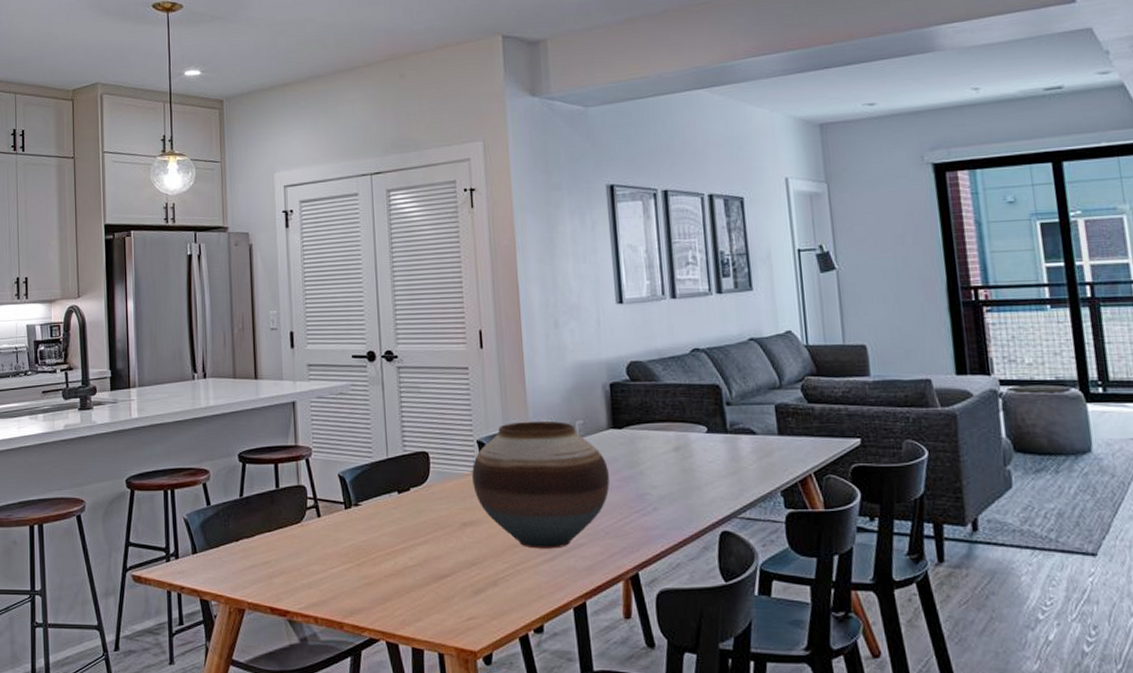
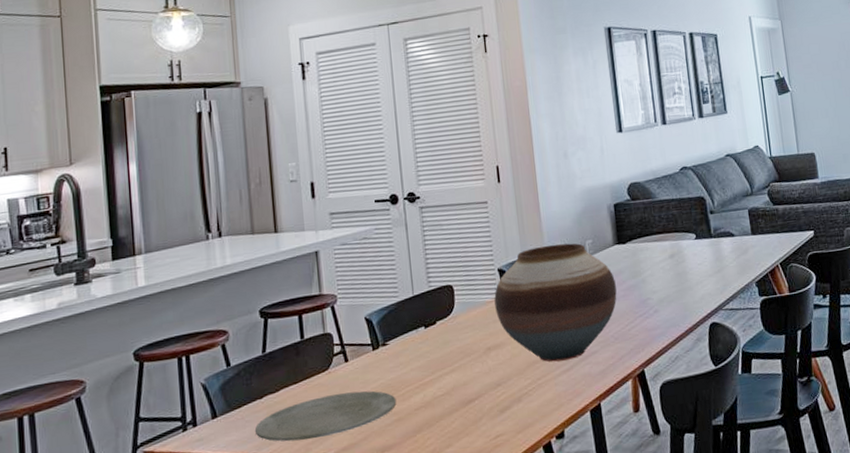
plate: none [231,548,367,590] -> present [255,390,397,442]

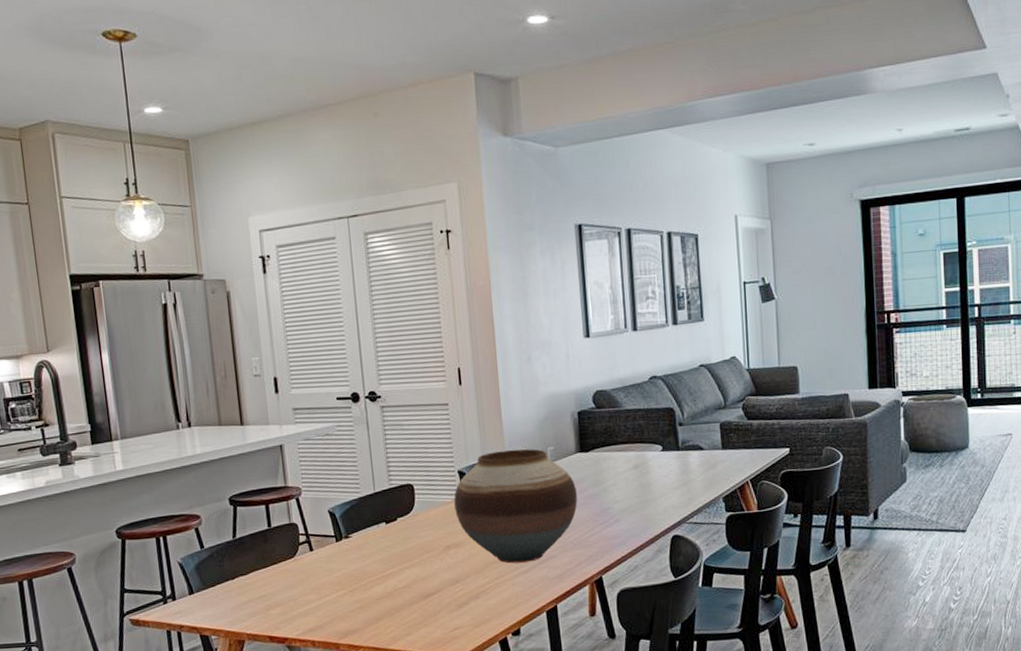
plate: present [255,390,397,442] -> none [229,578,359,620]

